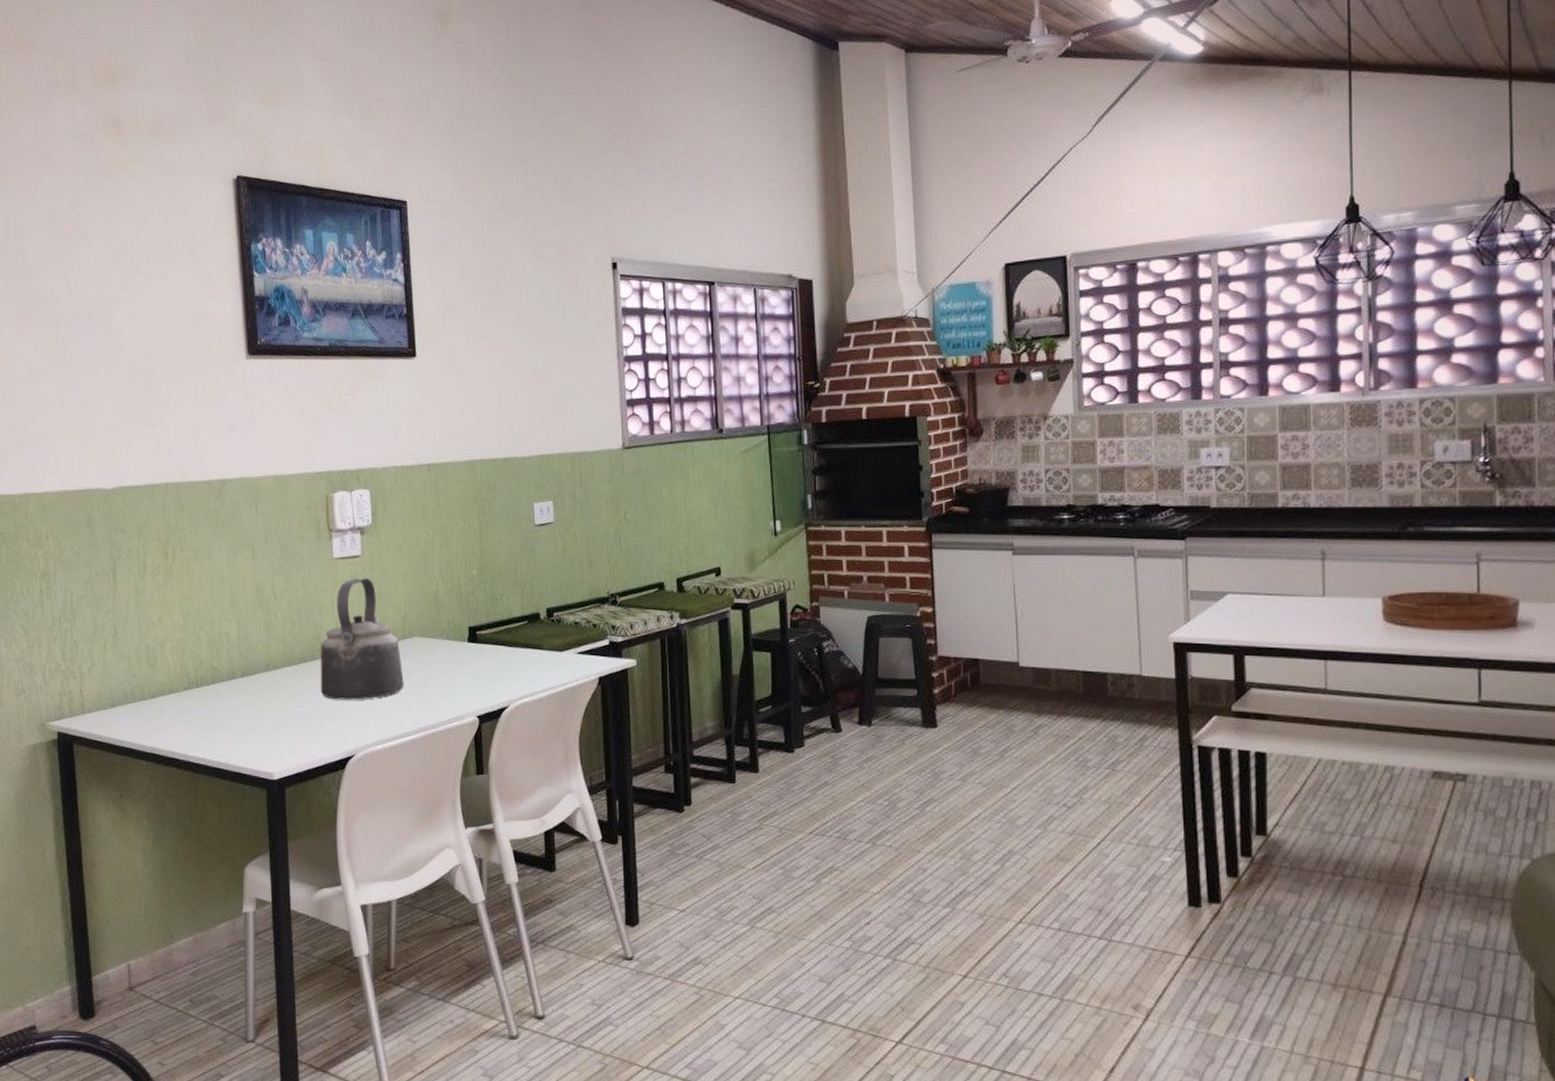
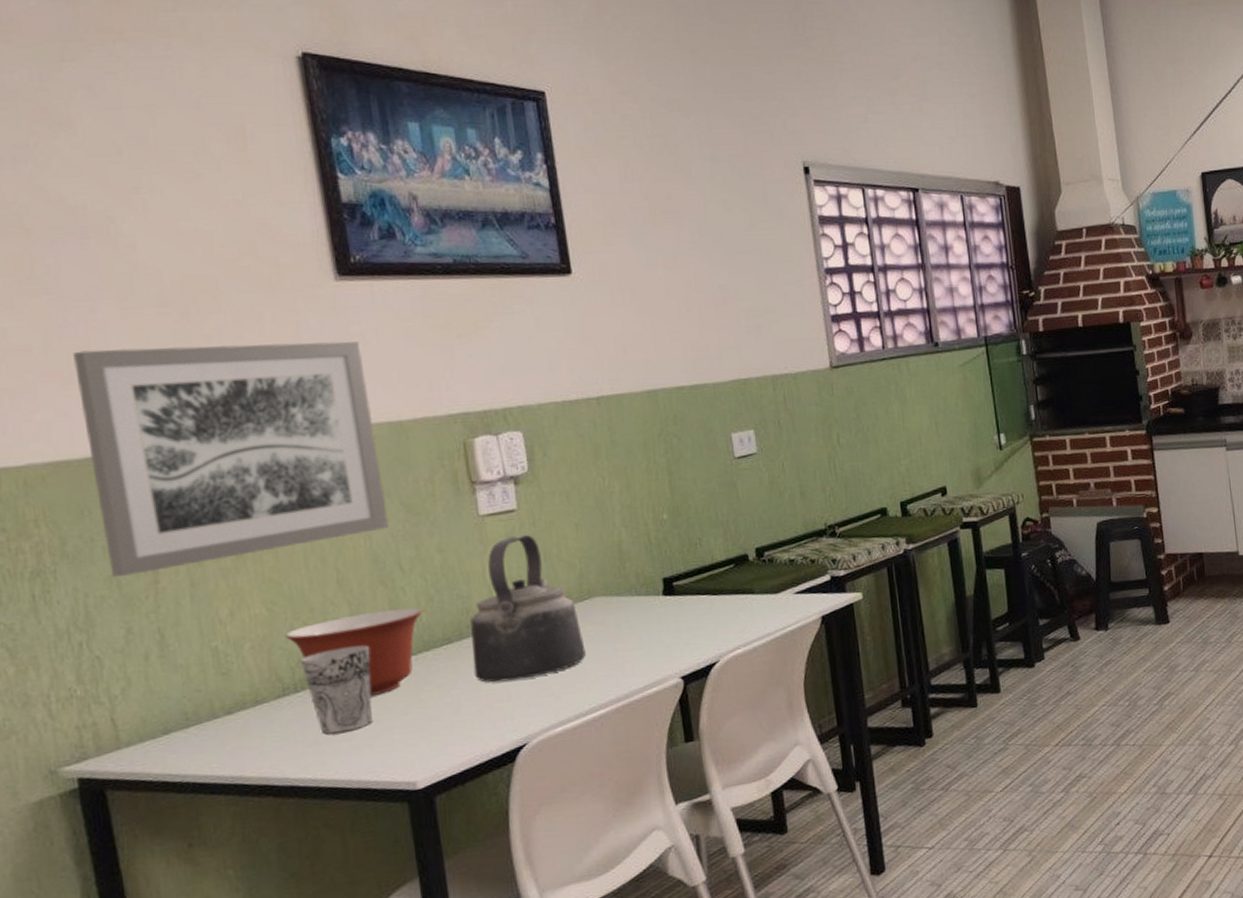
wall art: none [77,407,270,582] -> present [73,341,390,577]
mixing bowl: none [193,629,288,697] -> present [285,608,423,695]
cup: none [201,656,249,724] -> present [299,645,372,734]

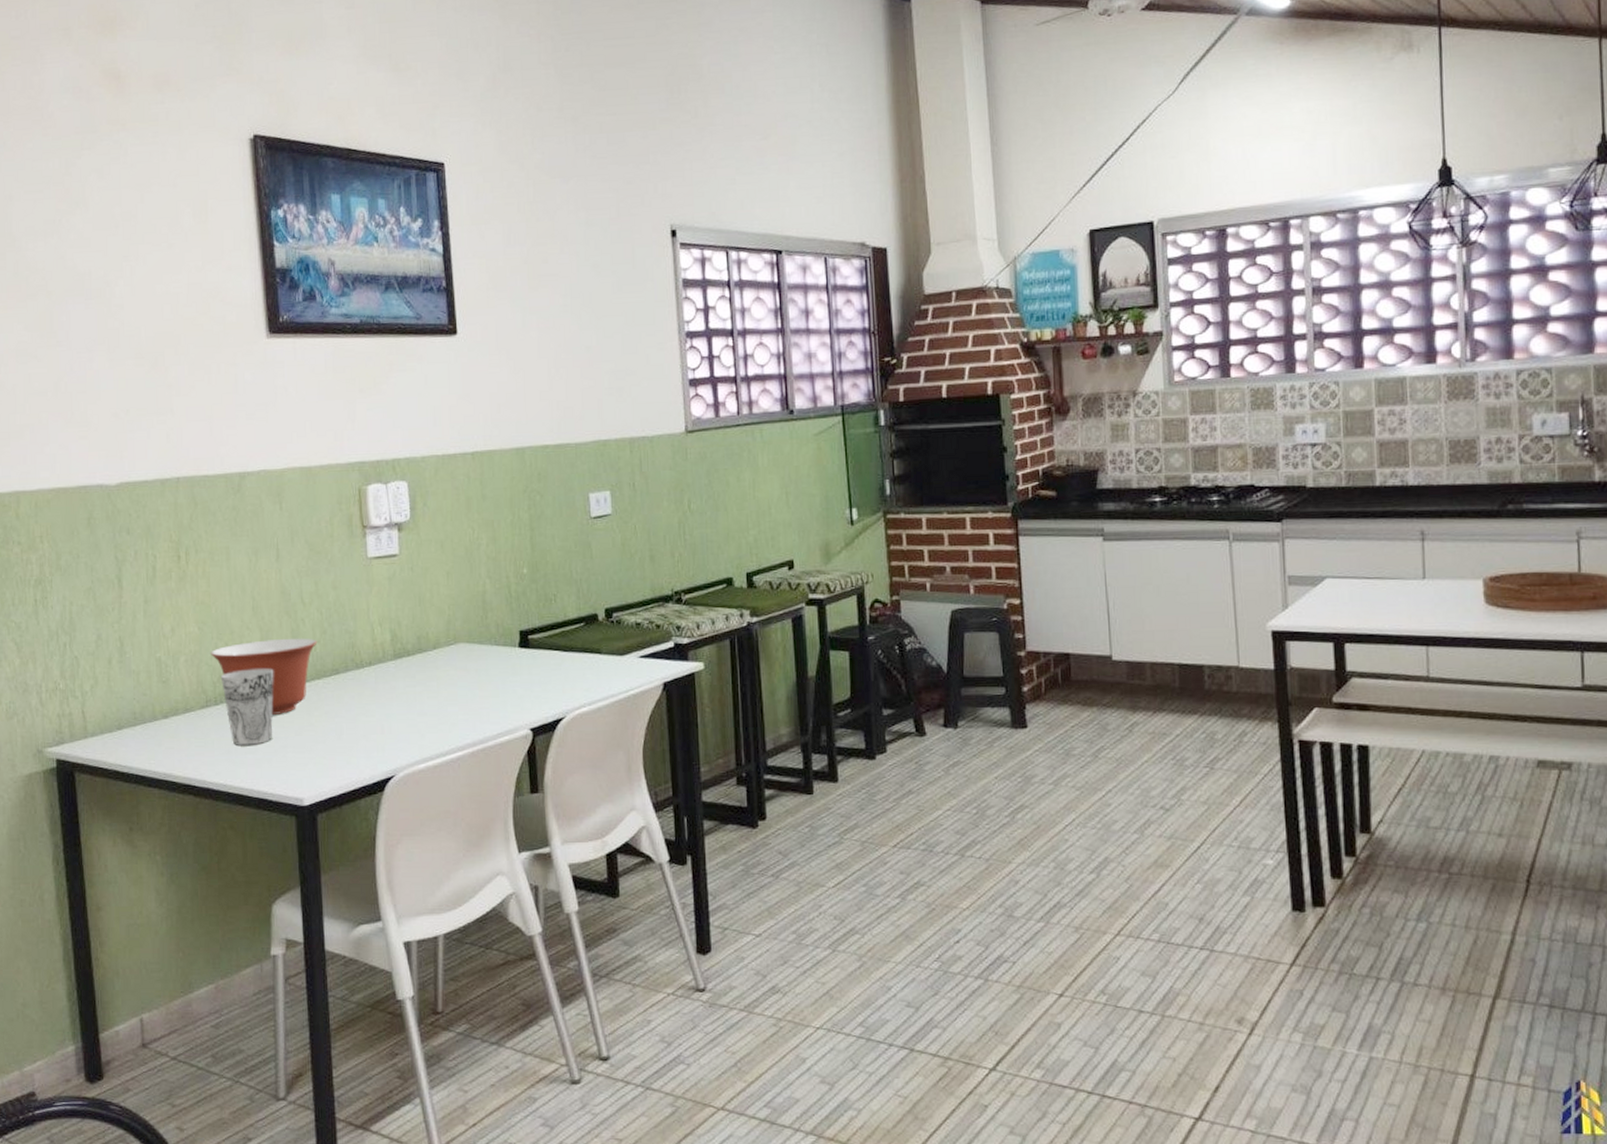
wall art: present [73,341,390,577] -> none [75,392,296,589]
kettle: present [470,535,586,683] -> none [354,579,449,715]

